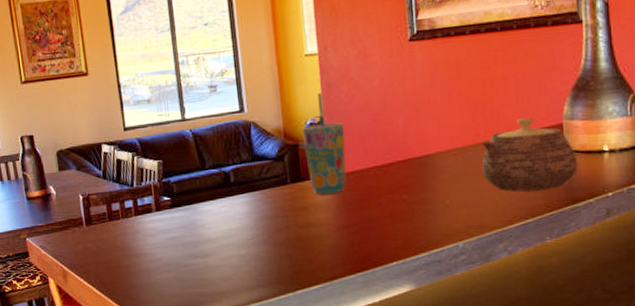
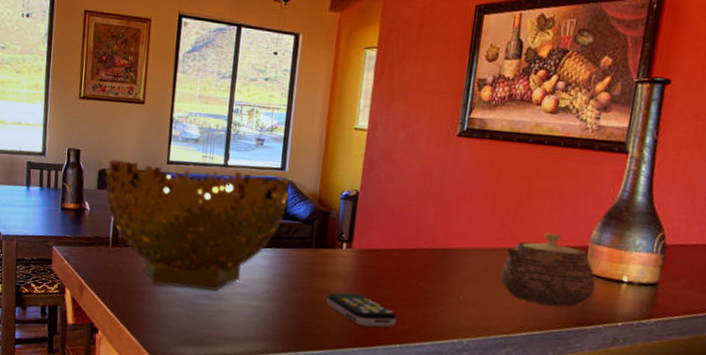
decorative bowl: none [64,121,254,256] -> present [105,159,289,291]
cup: present [302,93,347,195] -> none [334,167,378,267]
remote control: none [313,219,388,252] -> present [326,292,397,328]

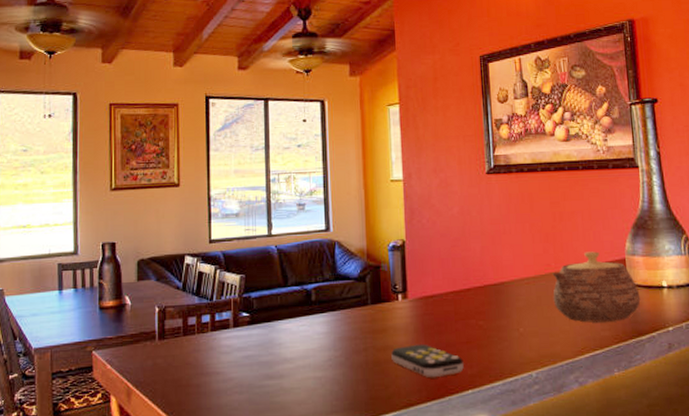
decorative bowl: present [105,159,289,291] -> none [145,239,337,375]

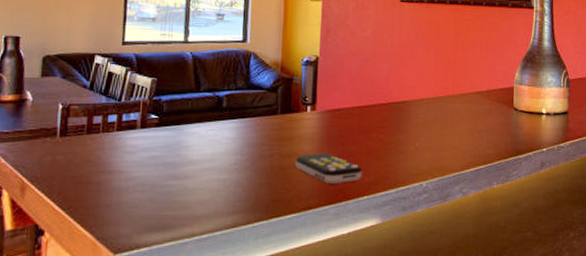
teapot: present [552,251,641,323] -> none [448,79,523,141]

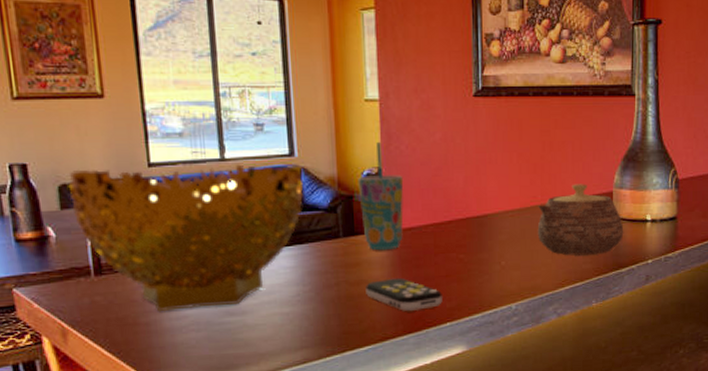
decorative bowl: none [51,43,252,173] -> present [68,164,304,312]
cup: none [298,35,337,128] -> present [358,142,404,251]
teapot: none [448,79,523,141] -> present [537,184,624,256]

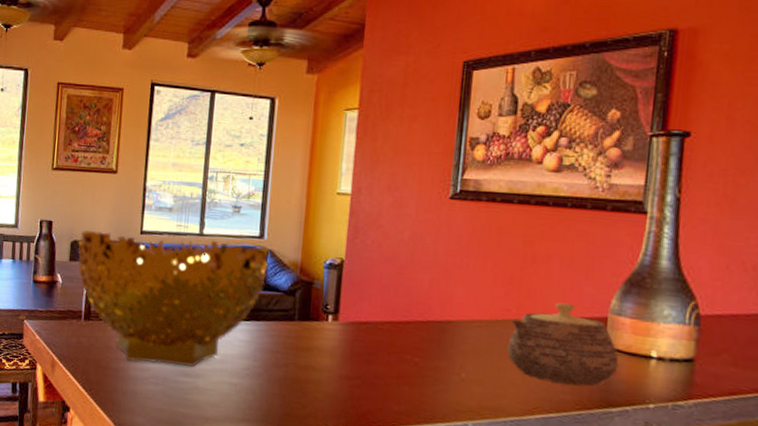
cup: present [358,142,404,251] -> none [318,234,366,341]
remote control: present [366,277,442,312] -> none [312,369,391,408]

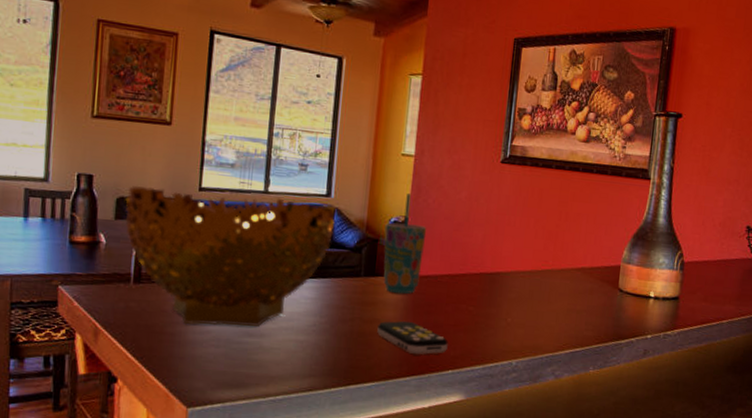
remote control: none [312,369,391,408] -> present [377,321,448,355]
cup: none [318,234,366,341] -> present [383,194,427,294]
teapot: present [507,302,619,386] -> none [544,254,627,324]

